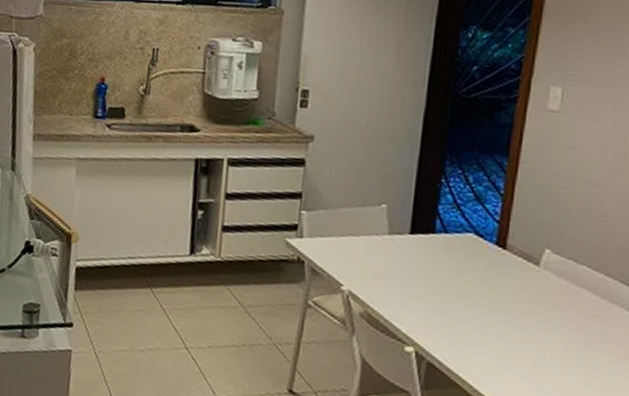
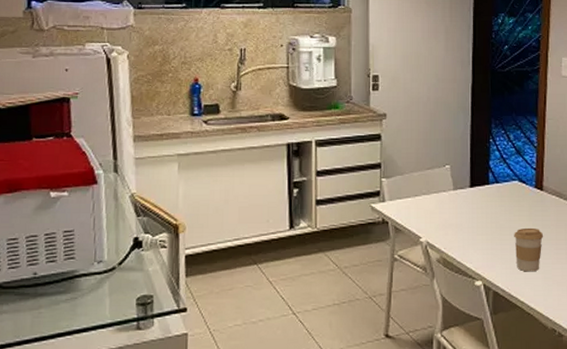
coffee cup: none [460,291,501,347] -> present [514,227,544,272]

